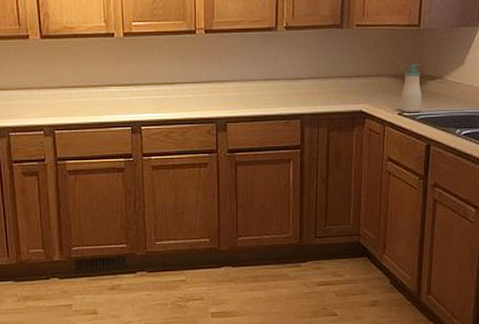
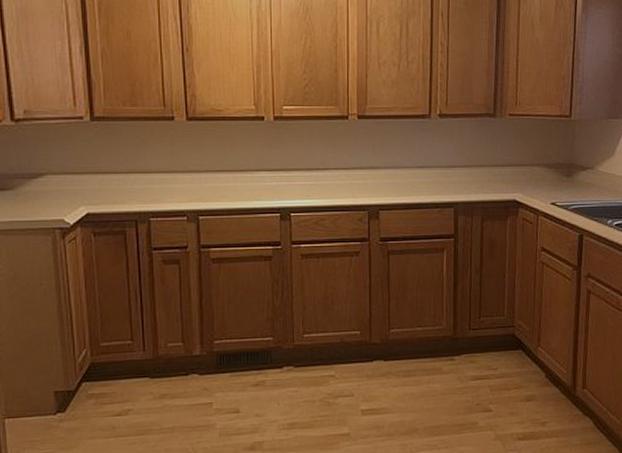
soap bottle: present [400,63,422,112] -> none [553,153,575,202]

